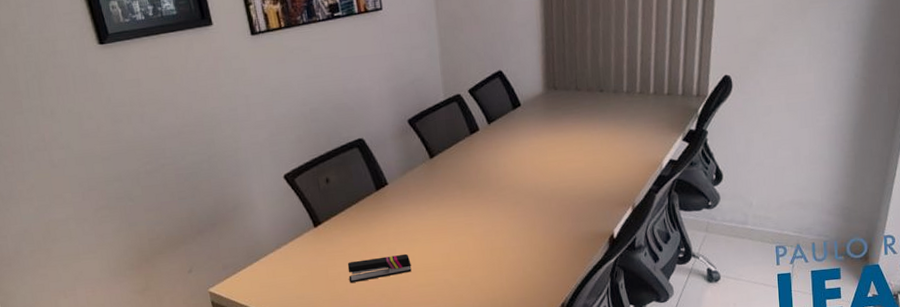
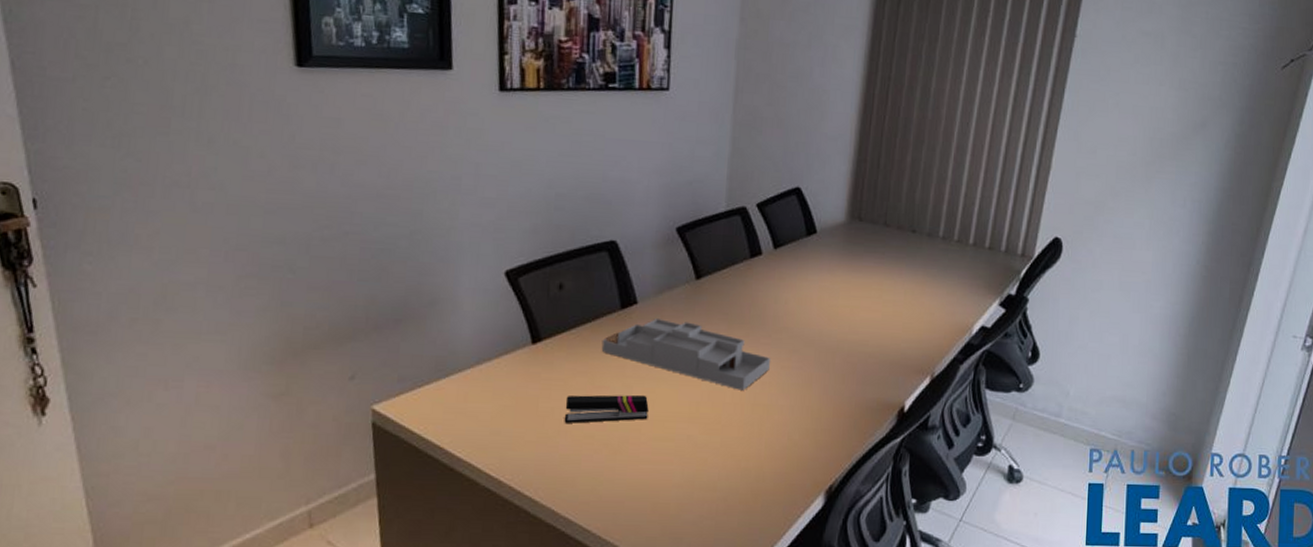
desk organizer: none [366,192,500,240] -> present [601,319,771,390]

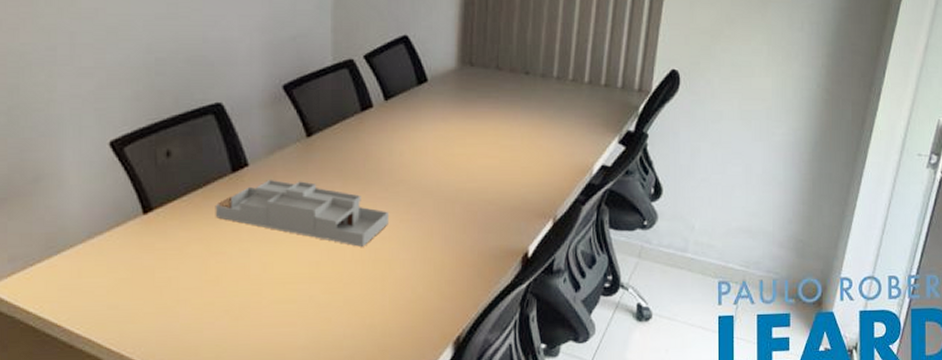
stapler: present [564,394,649,424] -> none [182,258,268,292]

